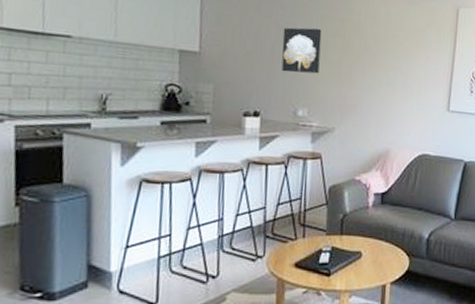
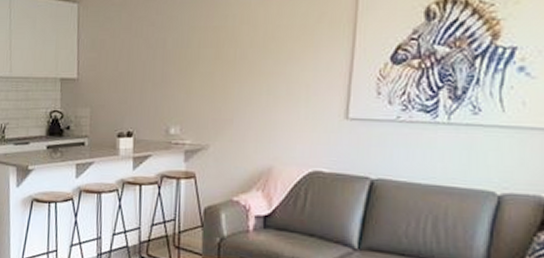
wall art: present [281,27,322,74] -> none [153,42,193,90]

